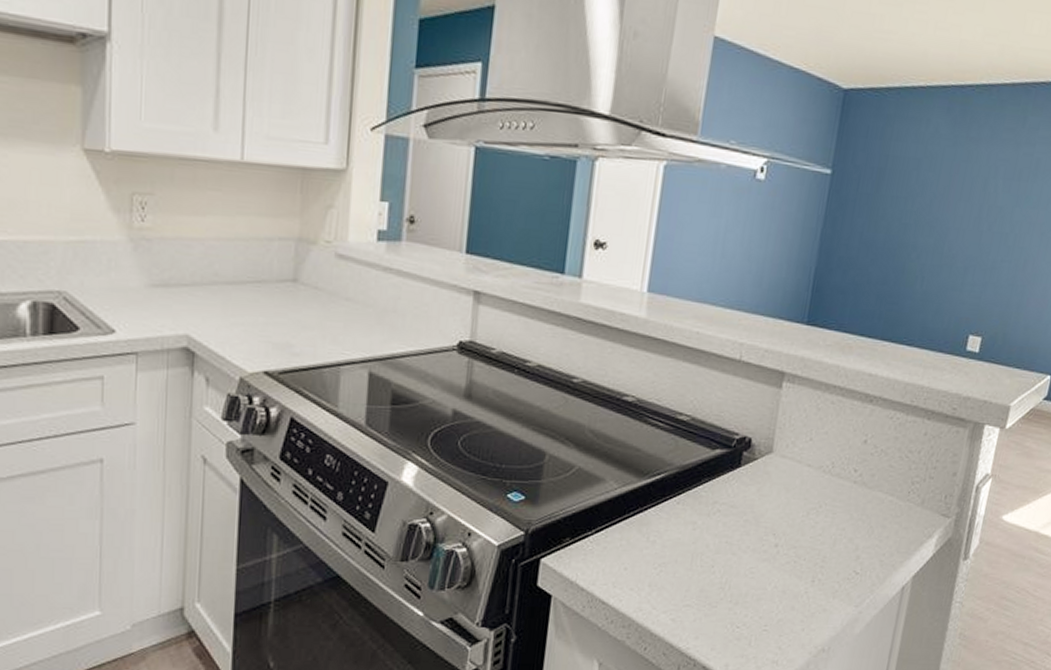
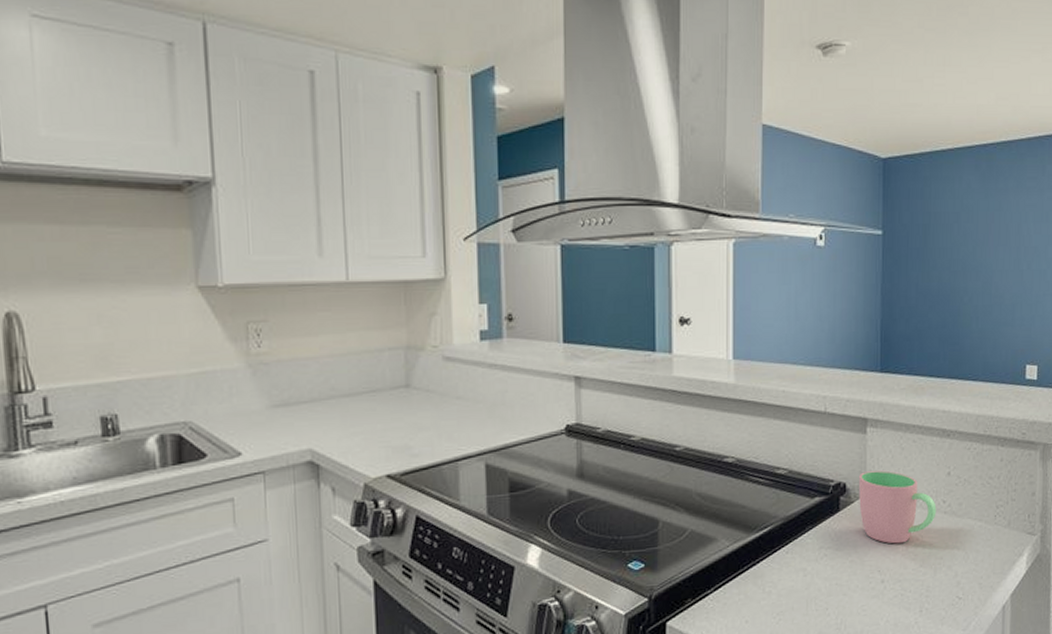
cup: none [762,429,847,509] -> present [859,470,937,544]

